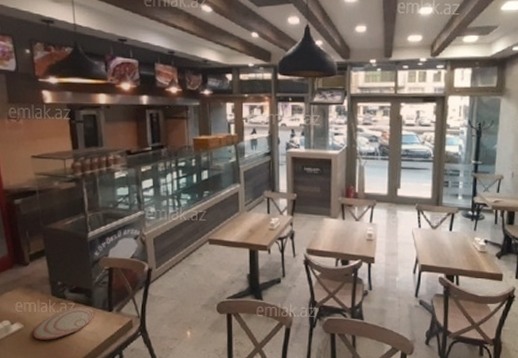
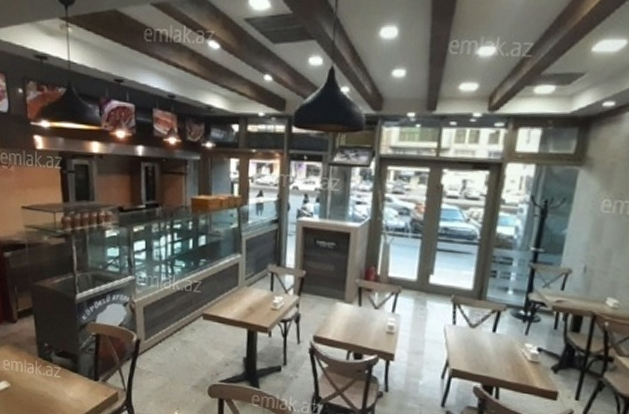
plate: present [33,307,94,340] -> none [19,371,80,403]

